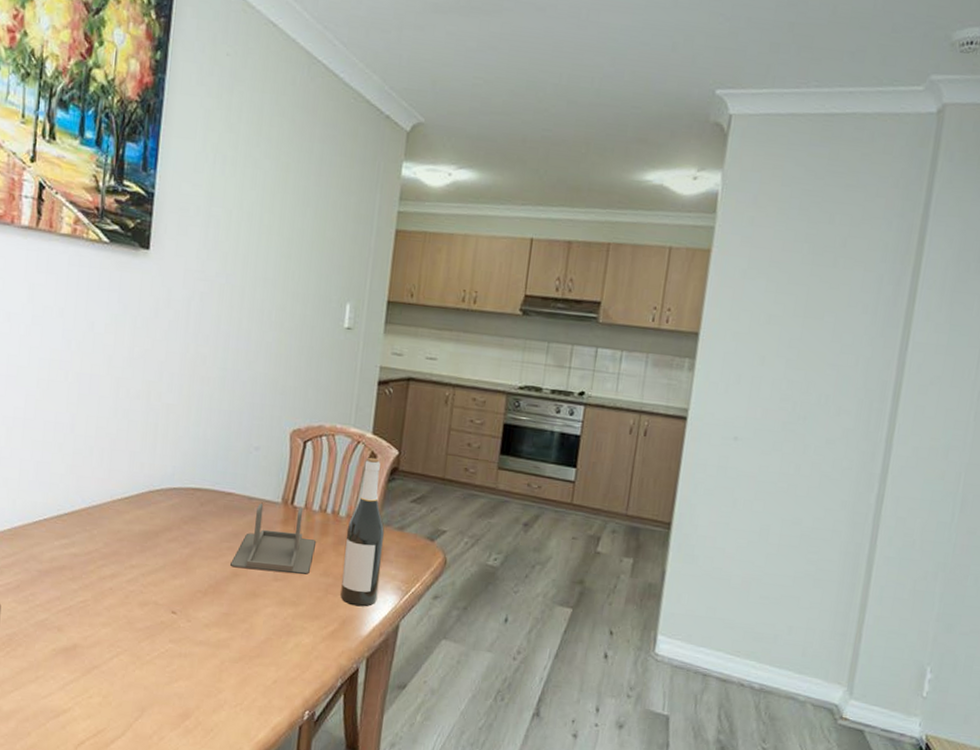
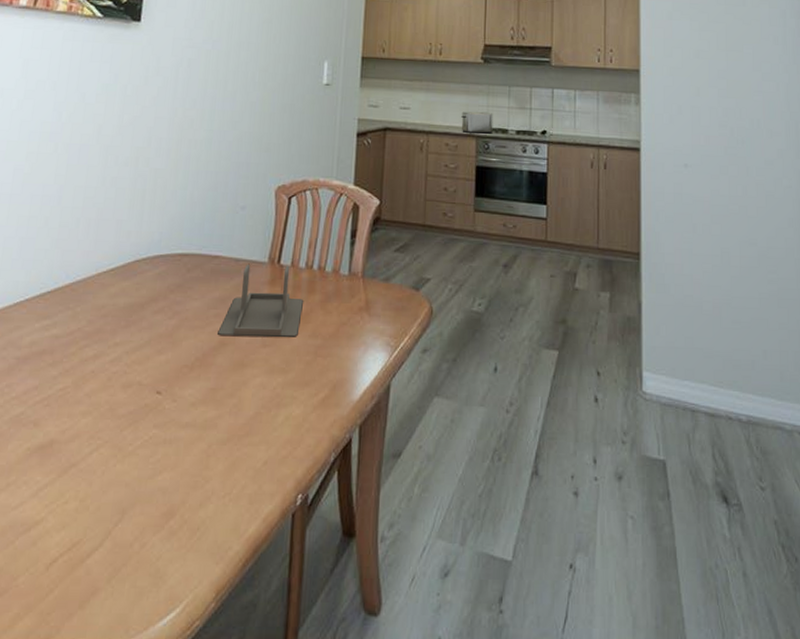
wine bottle: present [340,457,385,607] -> none [329,208,371,368]
toaster: none [491,366,528,392] -> present [461,111,493,135]

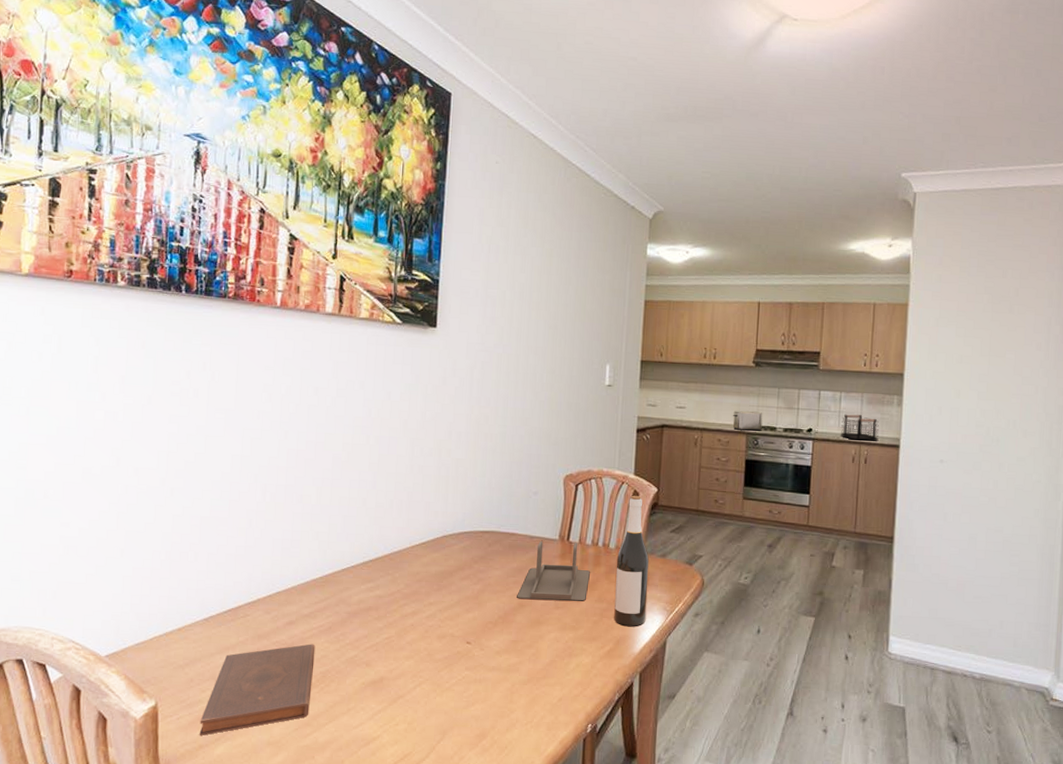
wine bottle: none [329,208,371,368] -> present [613,495,650,627]
dish rack: none [577,114,618,144] -> present [841,414,879,441]

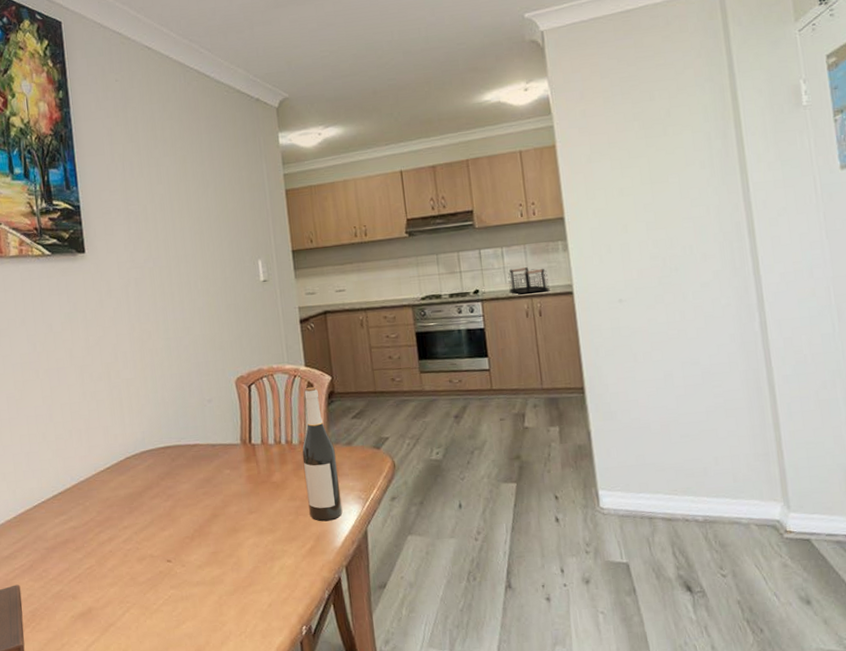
napkin holder: present [517,541,590,602] -> none [208,444,279,510]
toaster: present [733,410,763,432] -> none [394,281,427,305]

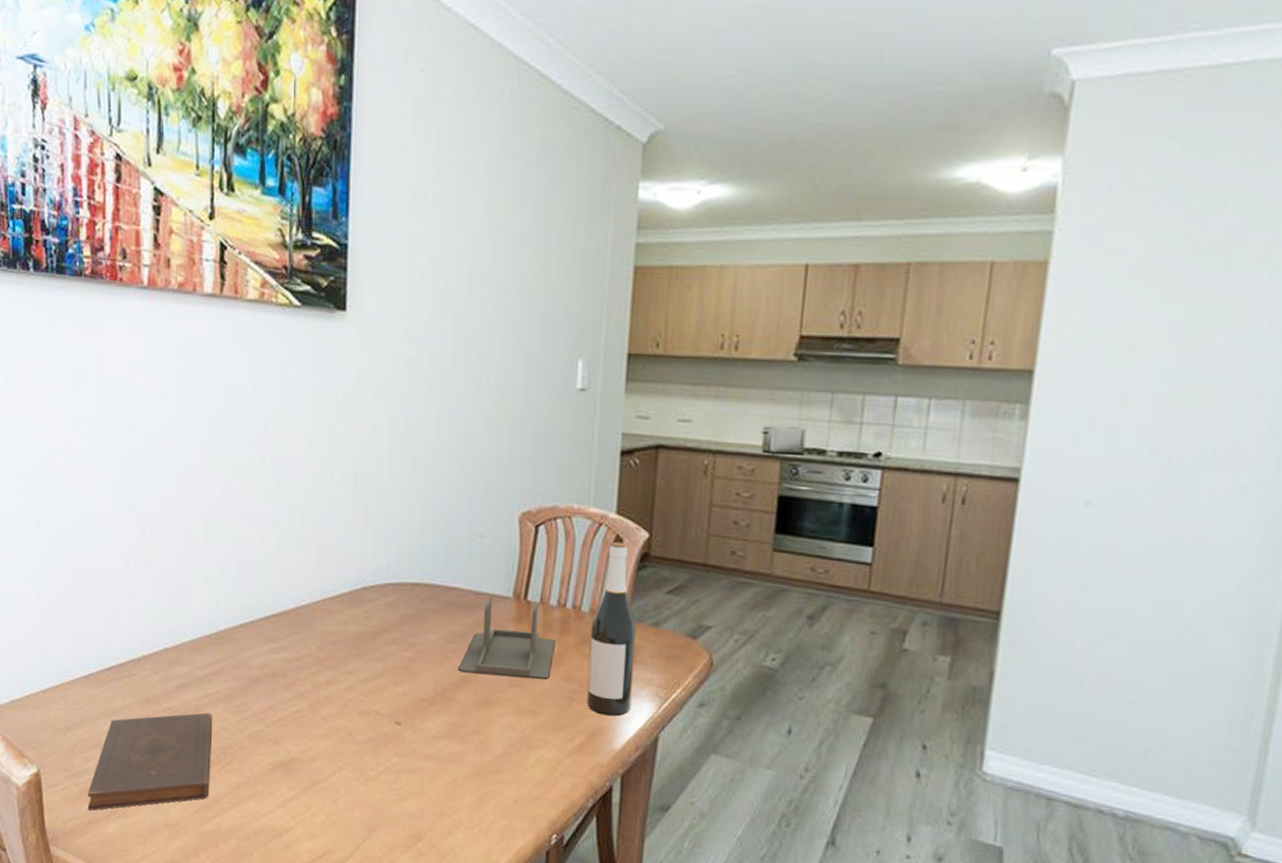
napkin holder: none [208,444,279,510] -> present [458,599,555,680]
toaster: none [394,281,427,305] -> present [761,425,807,456]
dish rack: present [507,267,550,295] -> none [926,431,988,472]

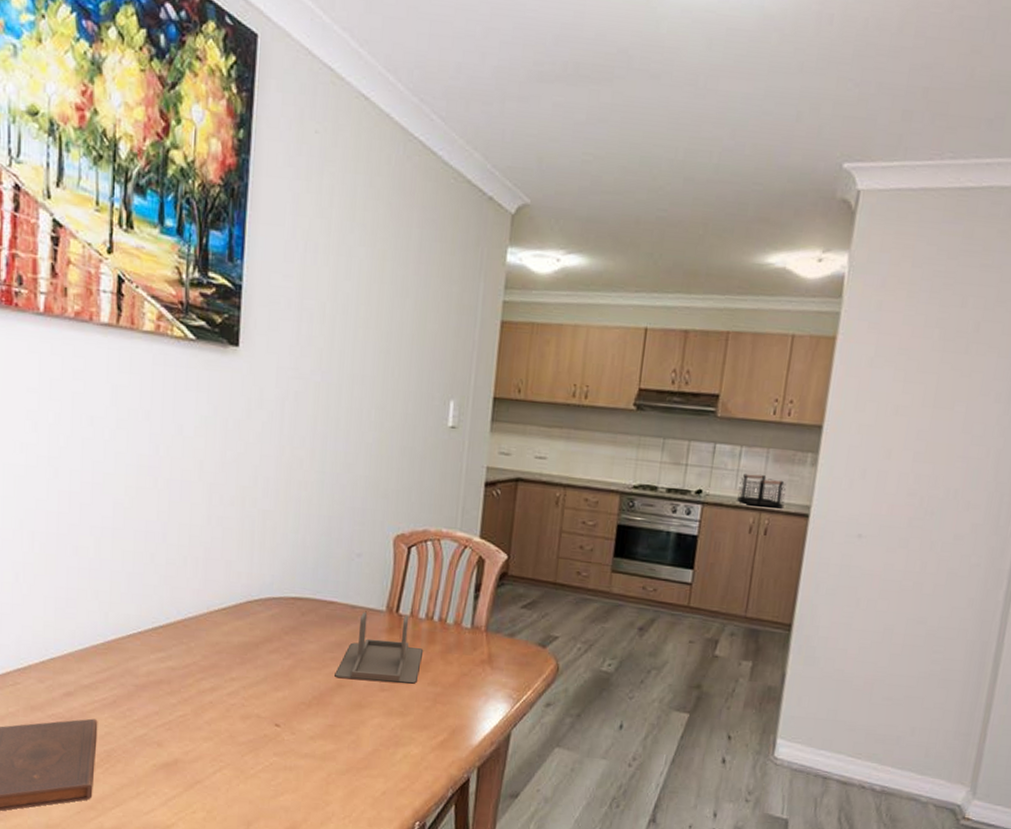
wine bottle: present [586,541,637,717] -> none [449,562,495,716]
toaster: present [761,425,807,456] -> none [604,464,642,491]
dish rack: none [926,431,988,472] -> present [737,473,786,509]

